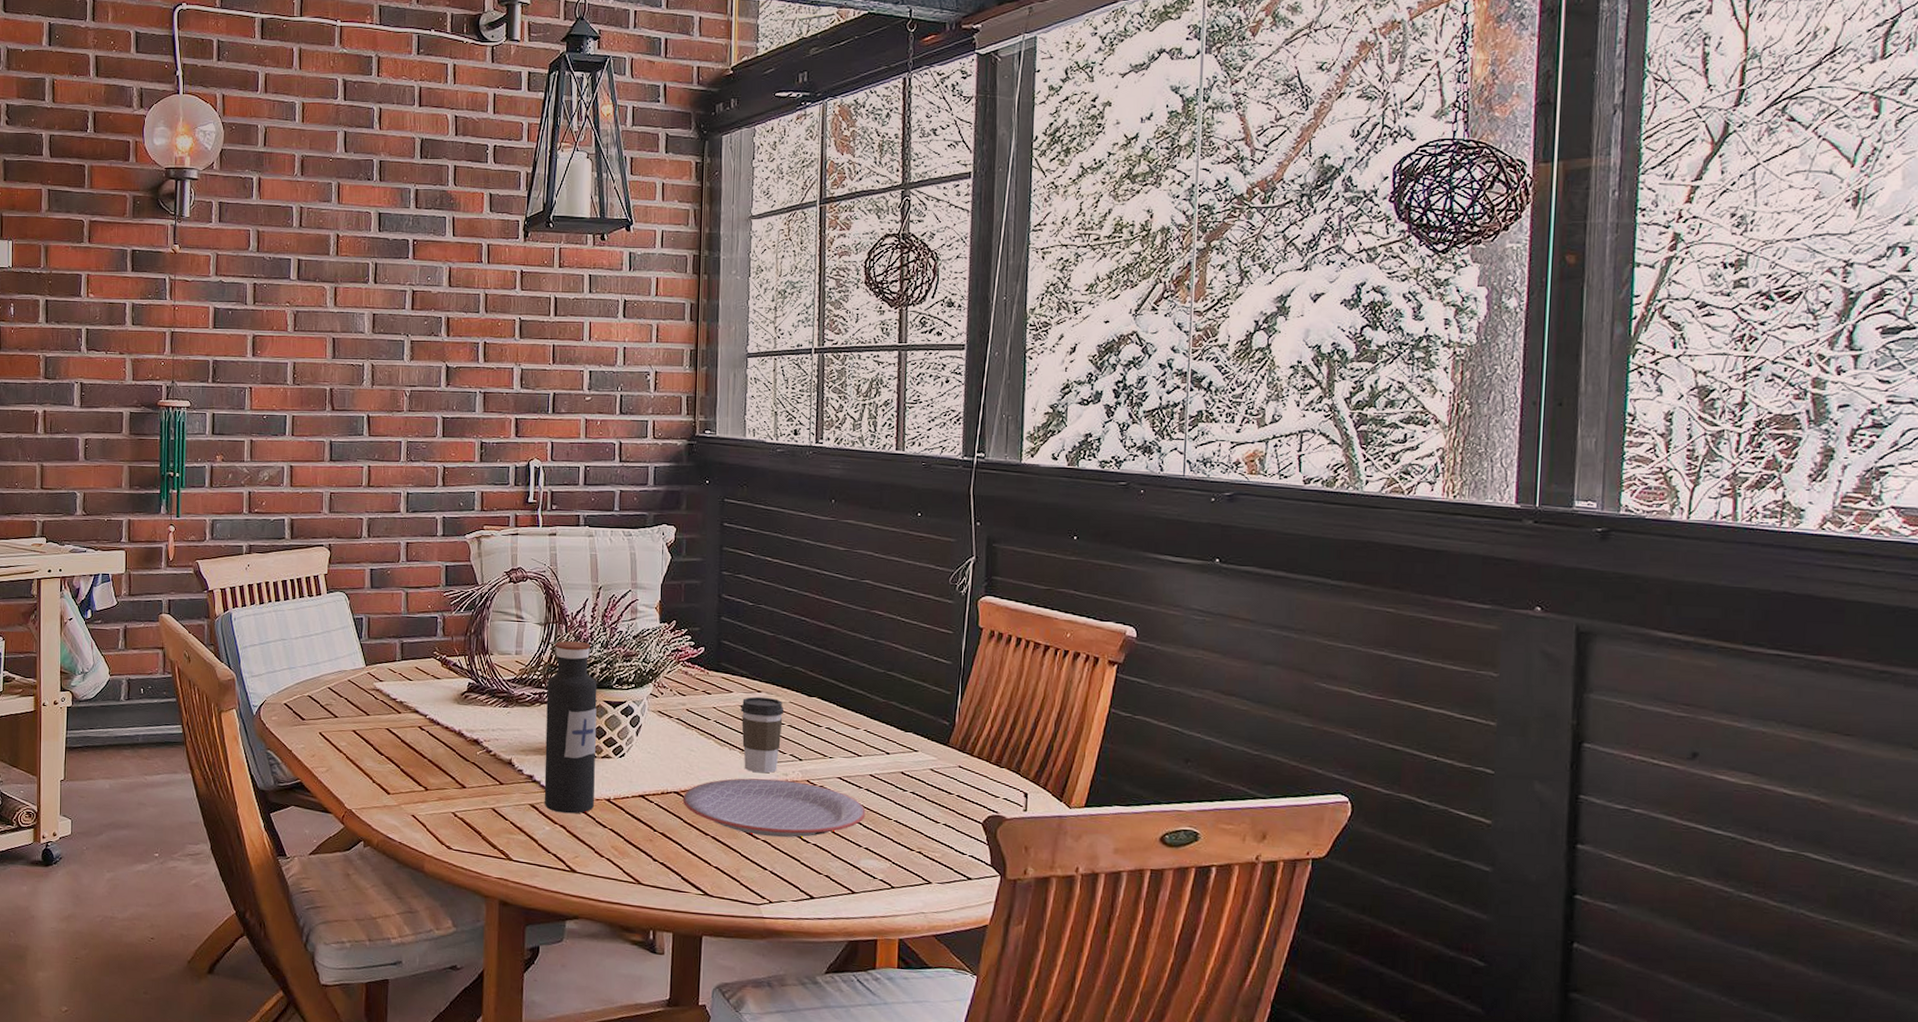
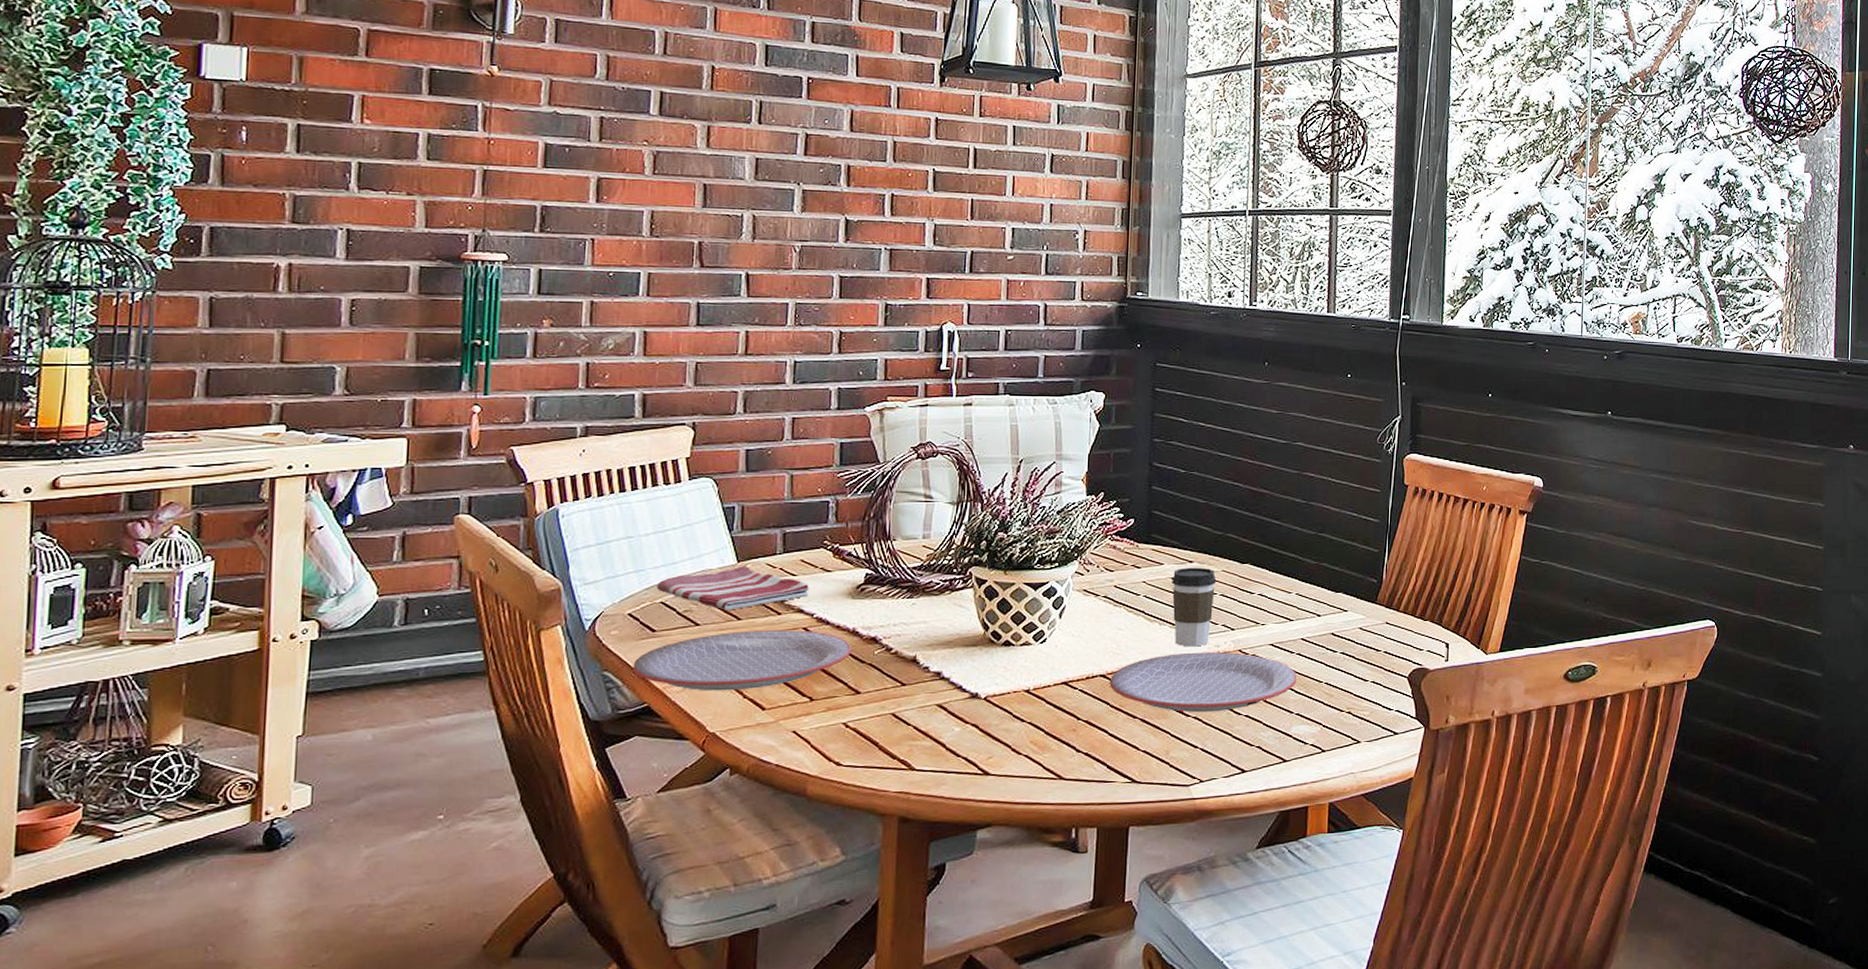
plate: none [289,725,458,776] -> present [633,630,852,691]
dish towel: none [305,668,423,707] -> present [656,564,809,611]
water bottle: present [544,641,597,814] -> none [953,521,1017,711]

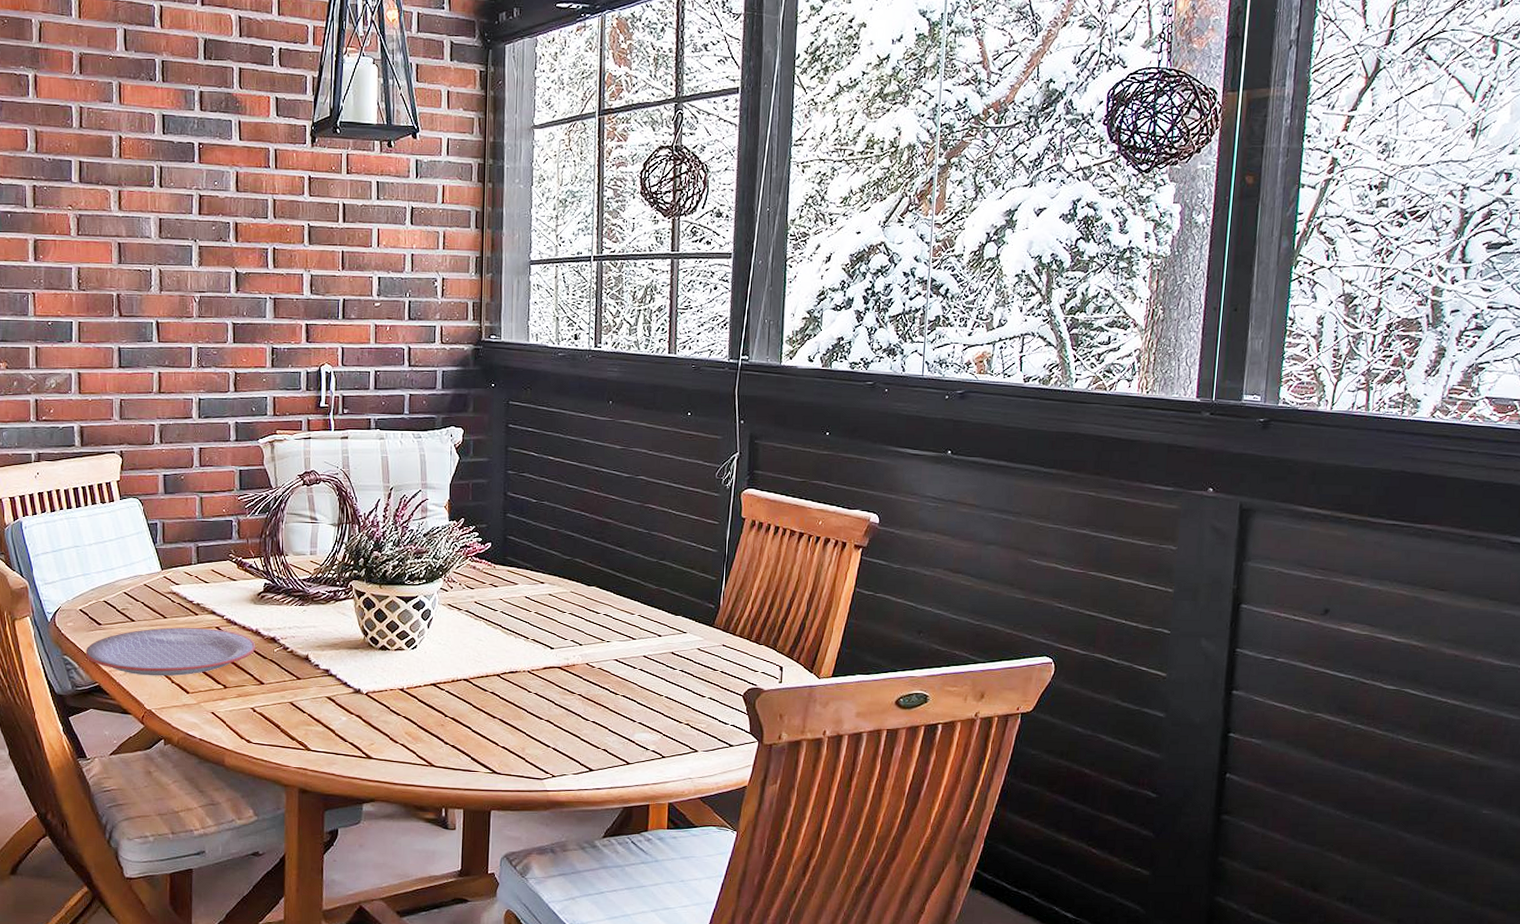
dish towel: present [656,564,809,611] -> none [100,572,219,610]
plate: present [1109,652,1297,713] -> none [471,663,640,717]
coffee cup: present [1172,567,1217,647] -> none [525,587,566,659]

